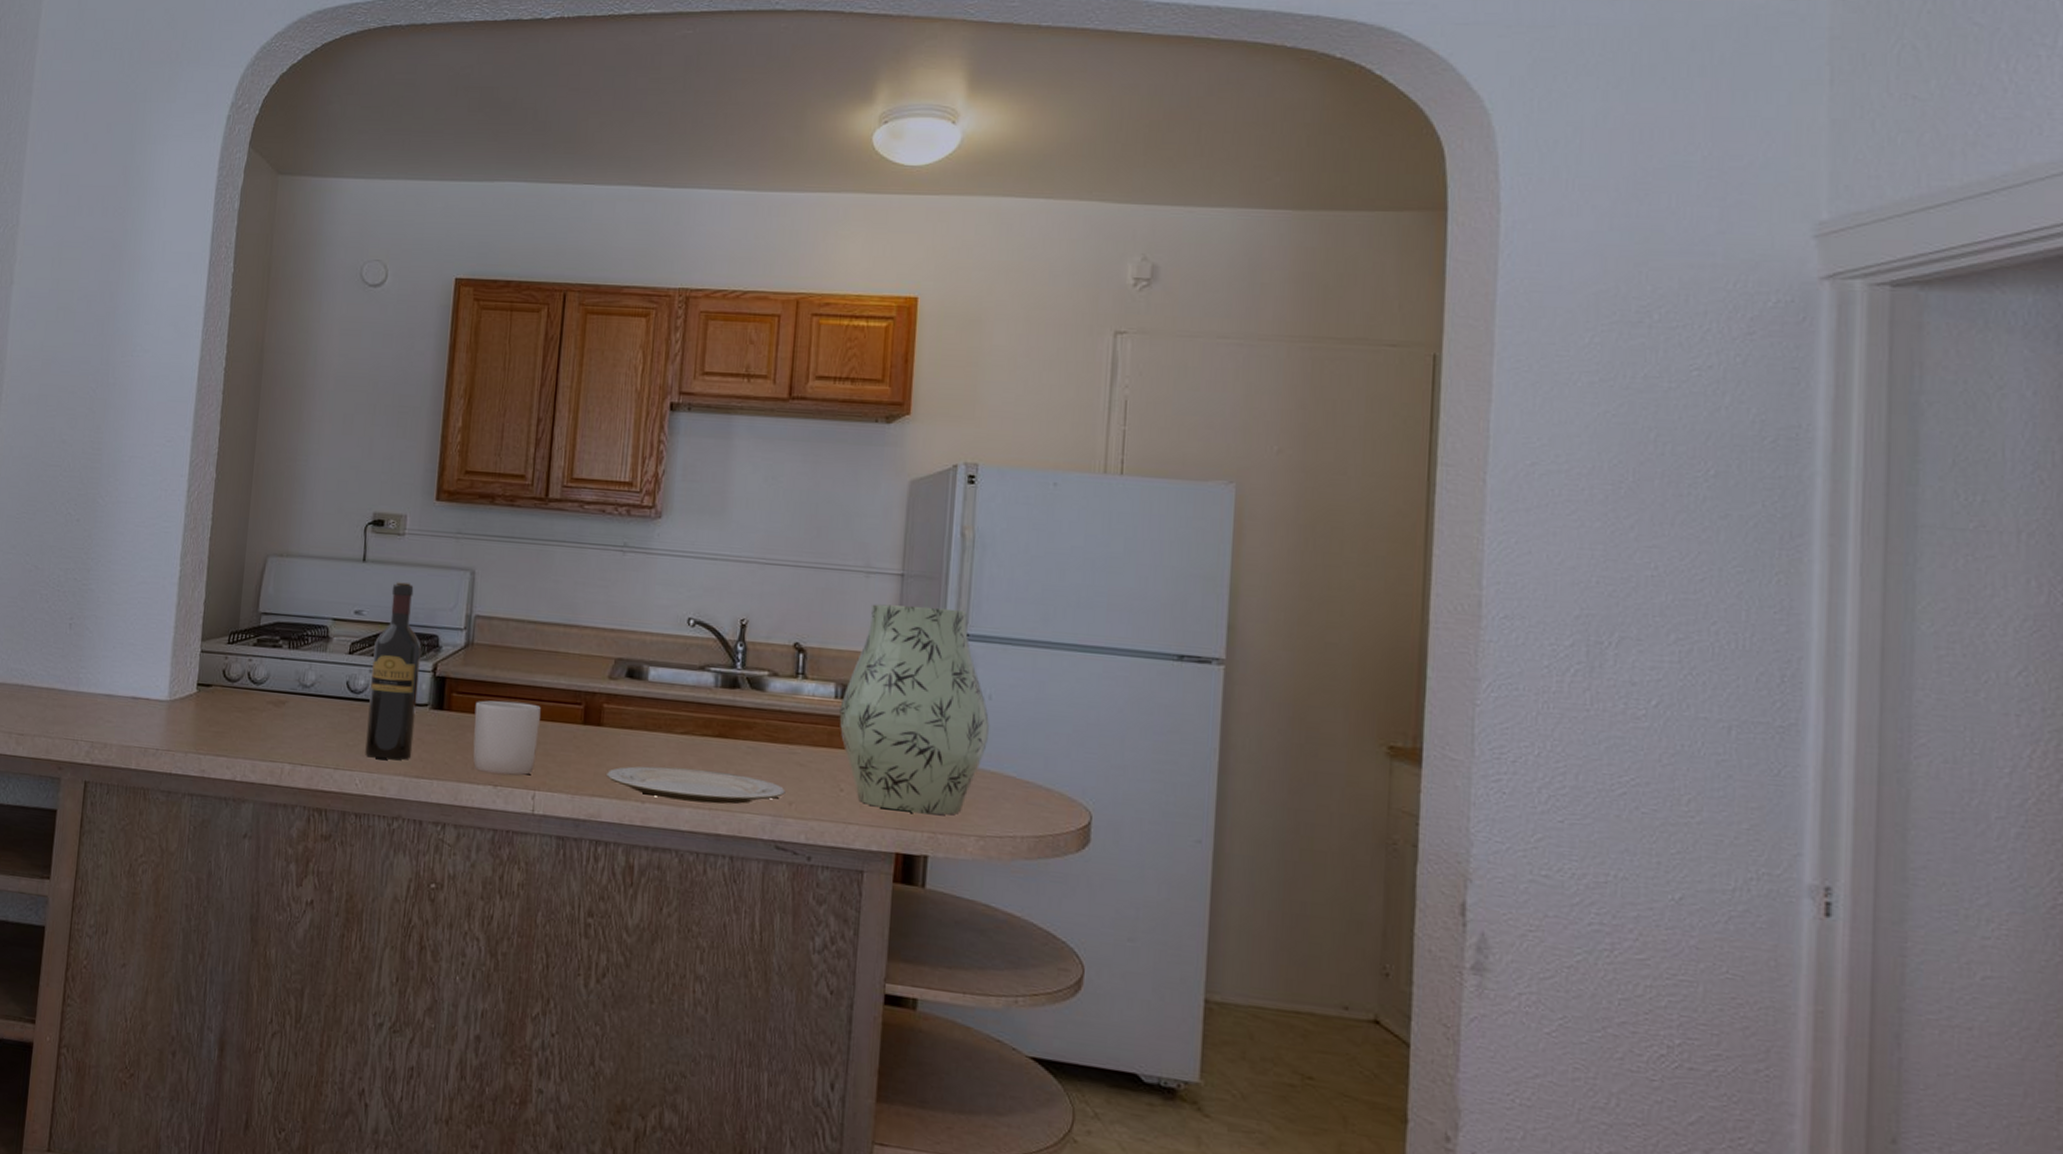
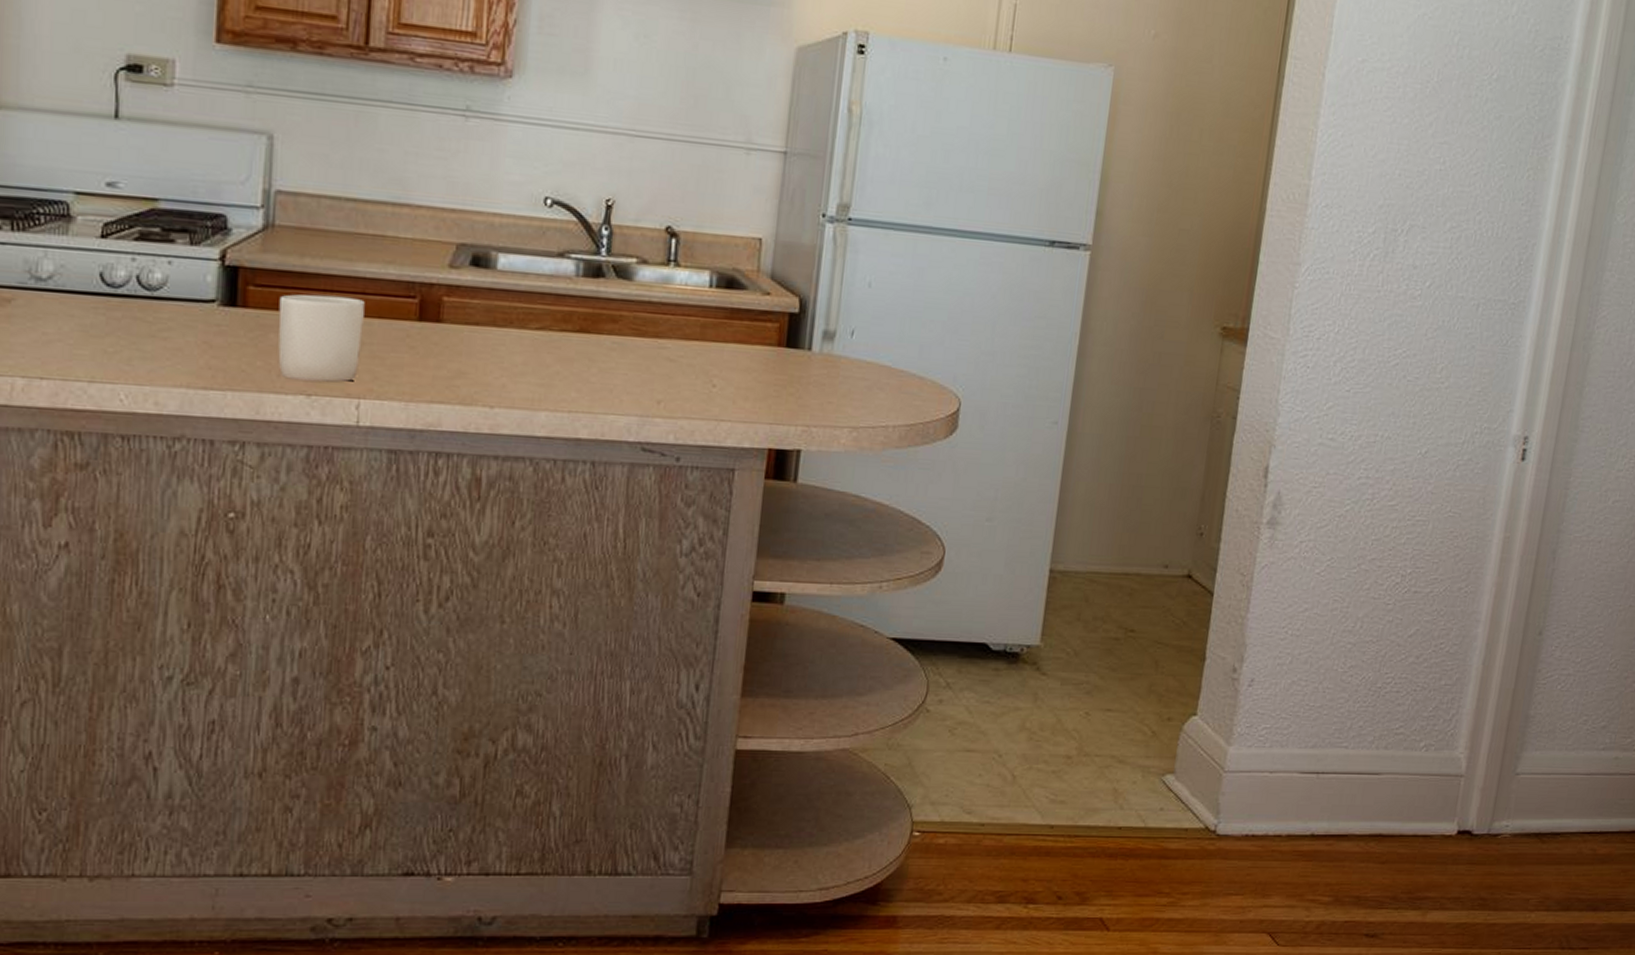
wine bottle: present [365,582,421,760] -> none [131,146,203,369]
plate: present [605,766,786,805] -> none [446,366,654,406]
vase: present [839,604,990,815] -> none [713,184,869,408]

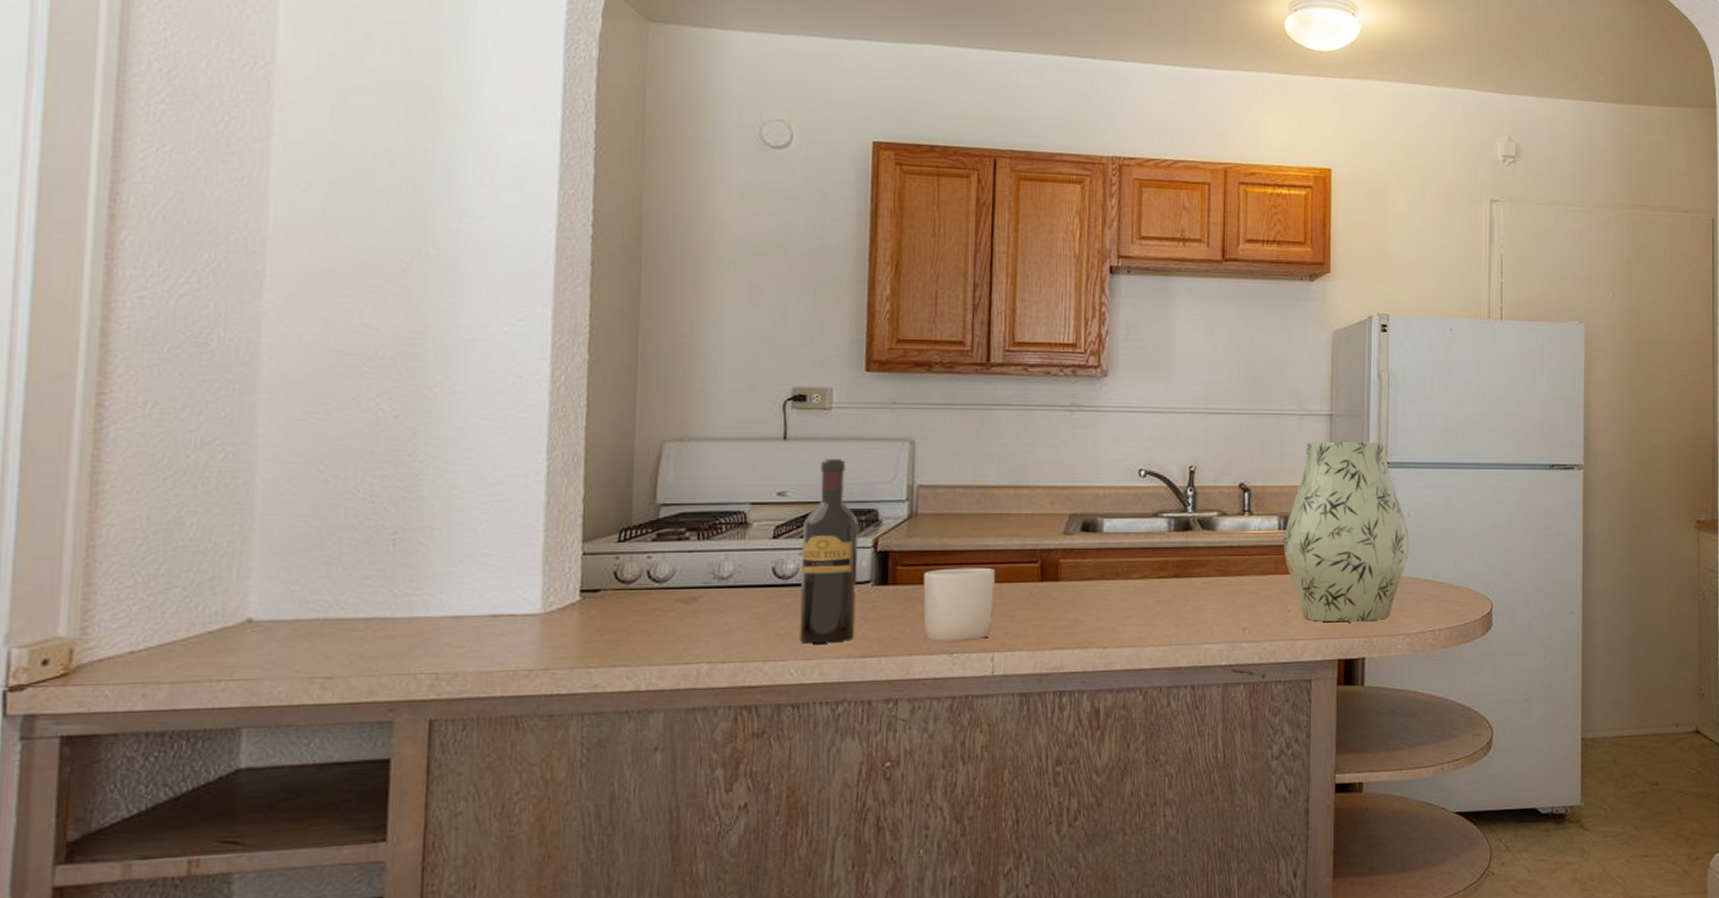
wine bottle: none [131,146,203,369] -> present [800,458,859,644]
vase: none [713,184,869,408] -> present [1283,441,1410,623]

